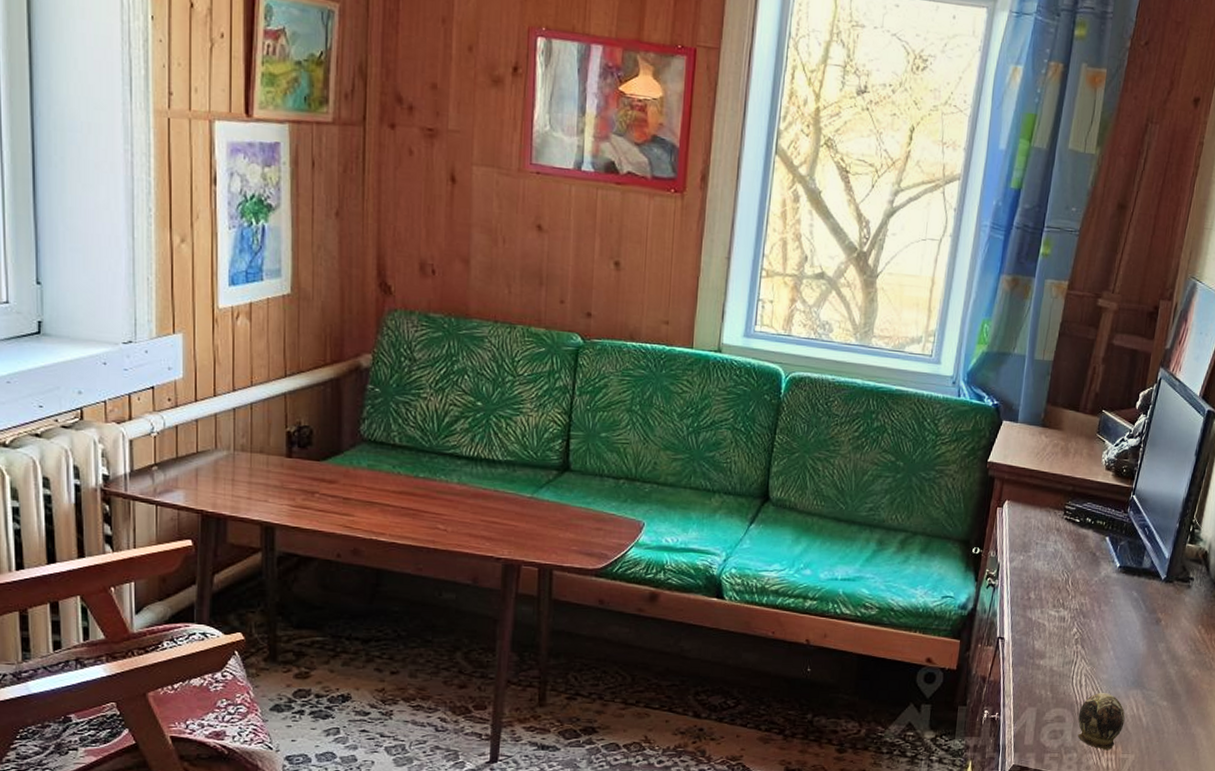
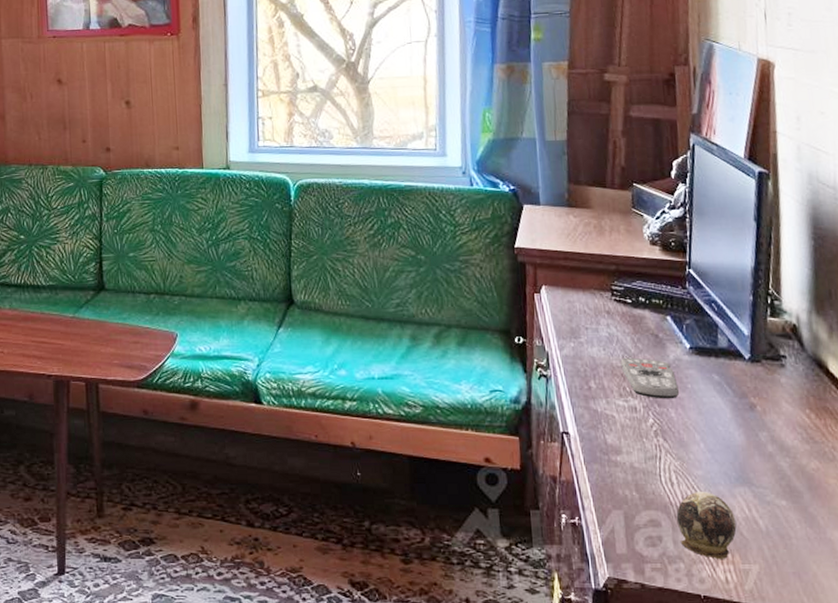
remote control: none [1059,572,1103,612] -> present [620,357,679,399]

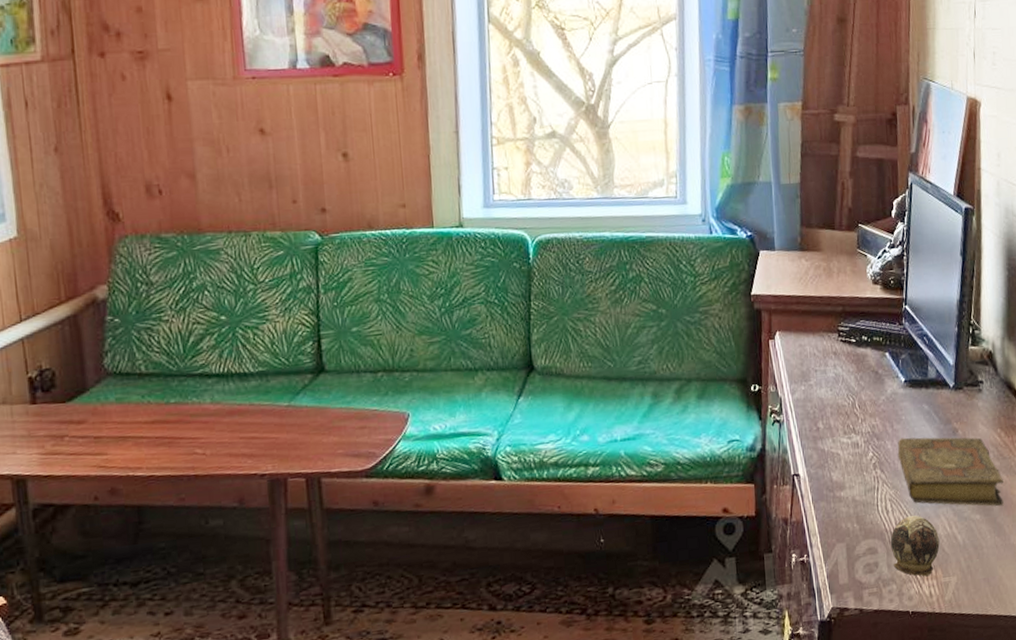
remote control: present [620,357,679,399] -> none [845,395,895,433]
book: none [683,407,816,495] -> present [897,437,1004,507]

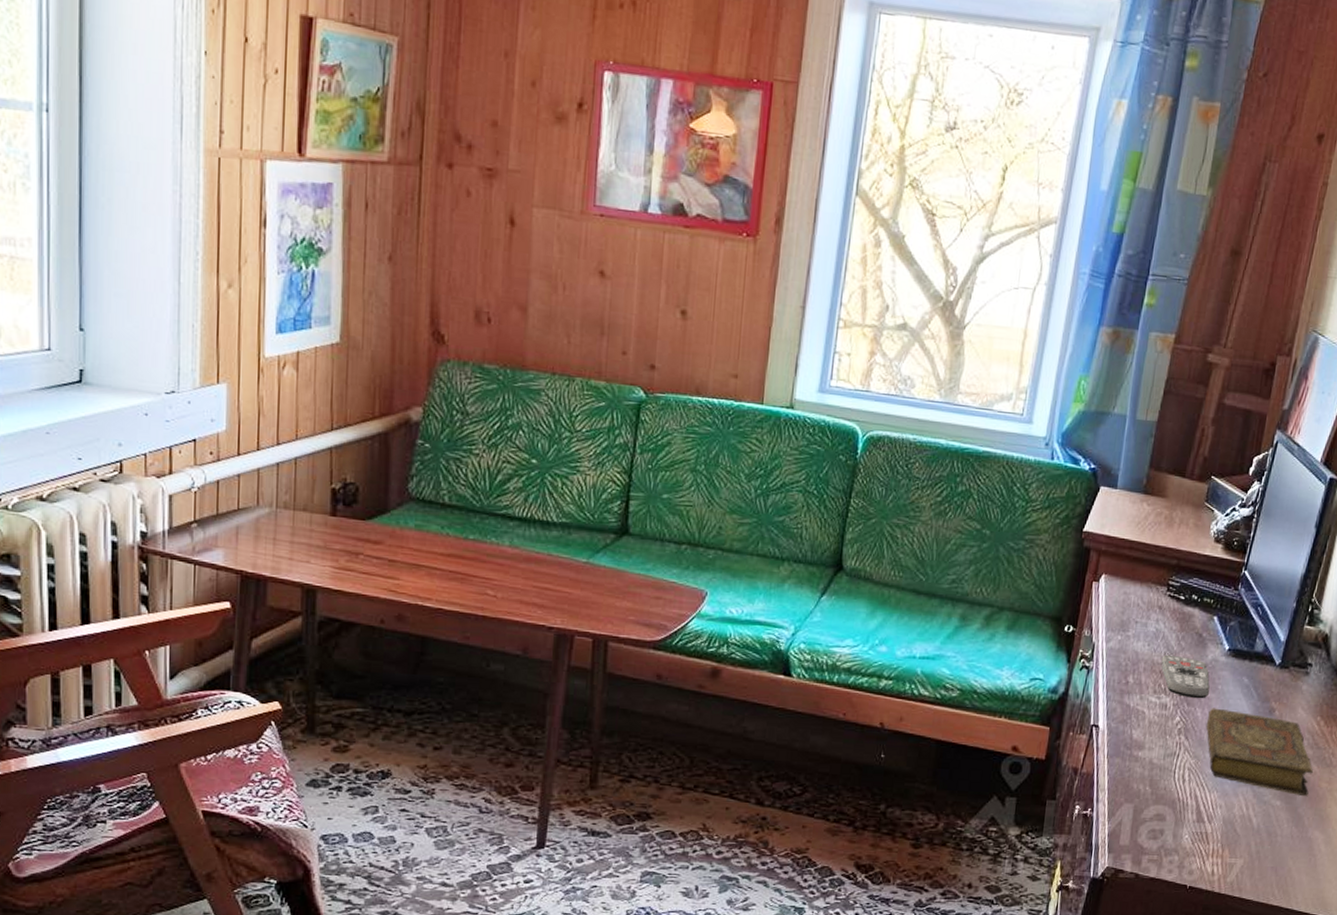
remote control: none [845,395,895,433] -> present [1161,654,1210,699]
decorative egg: present [890,515,940,577] -> none [1180,789,1233,854]

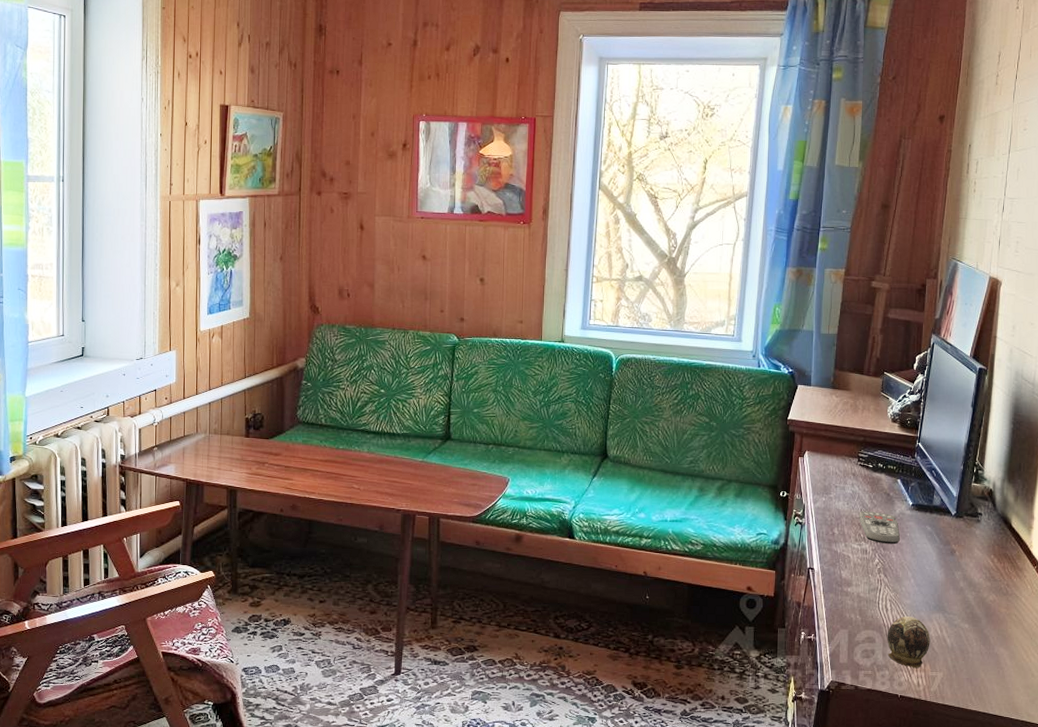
decorative egg: none [1180,789,1233,854] -> present [887,616,930,669]
book: present [1206,708,1313,797] -> none [900,551,993,620]

